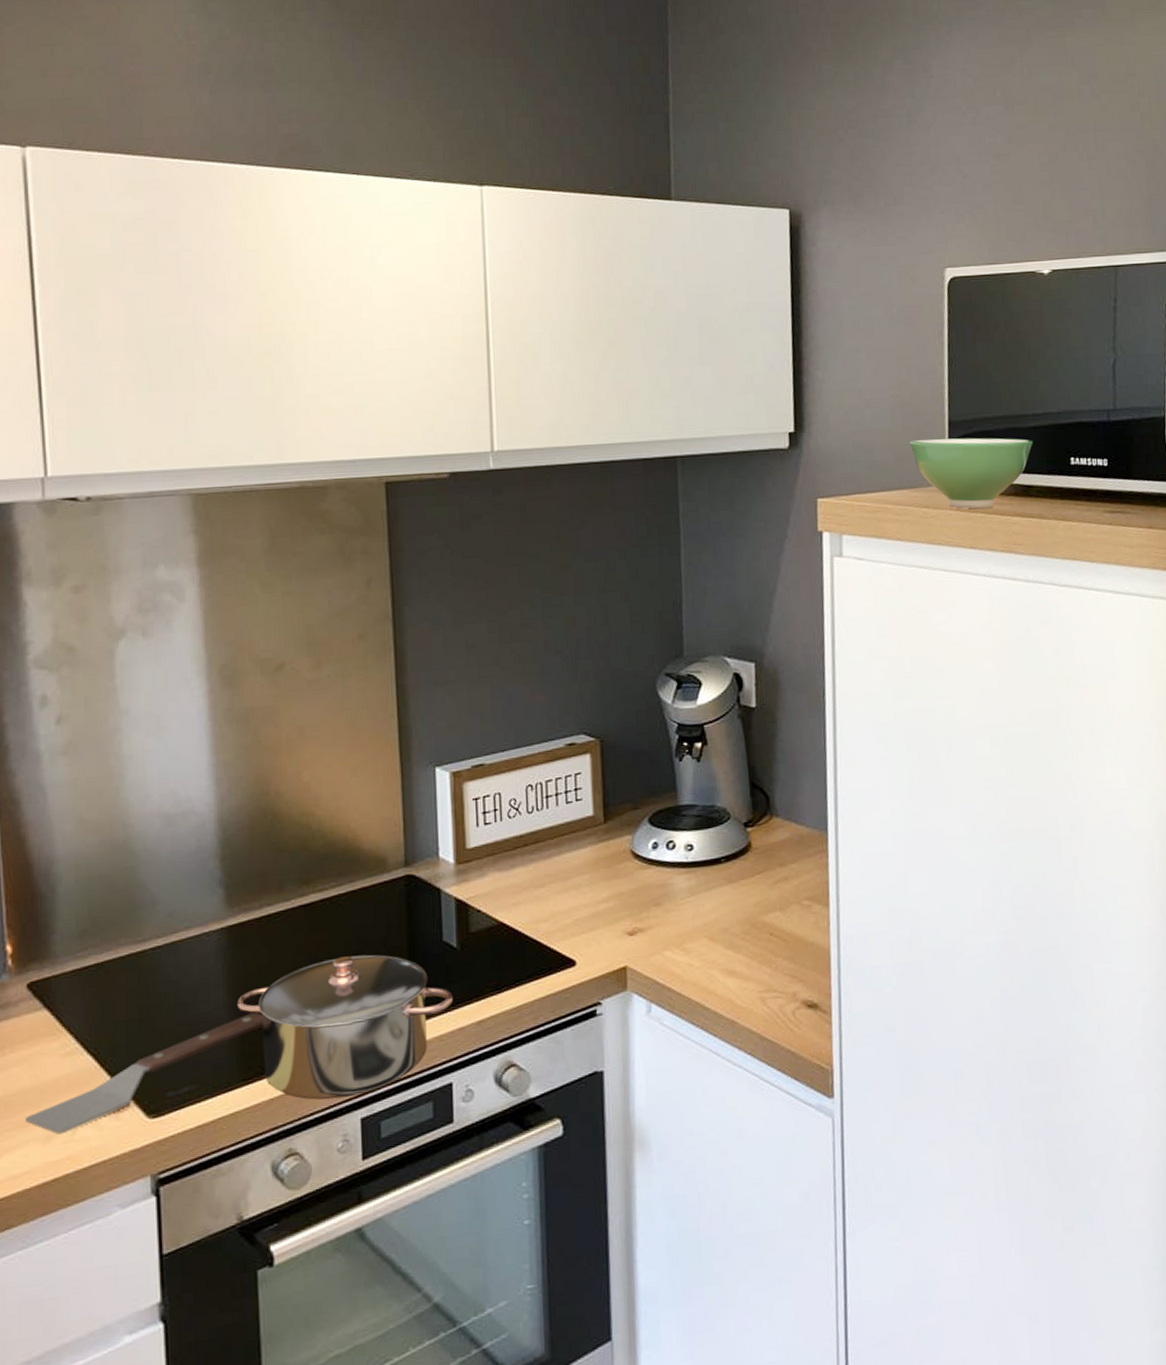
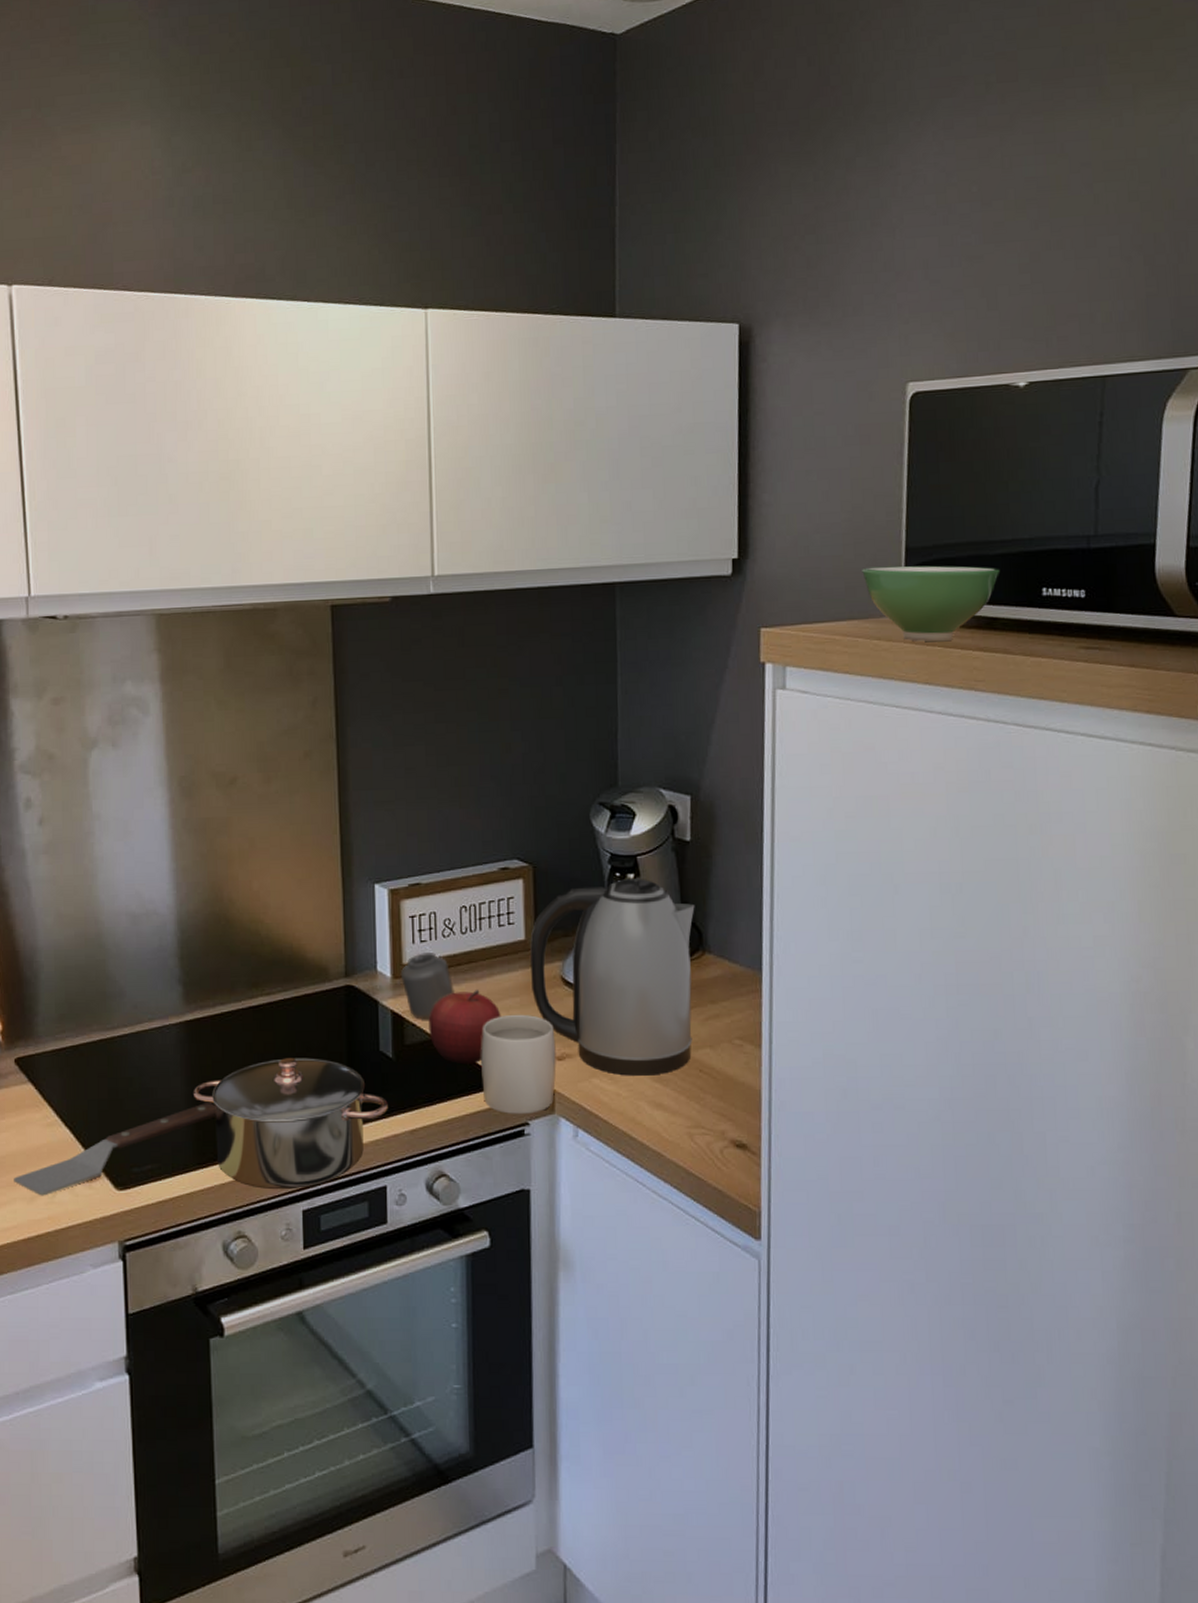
jar: none [465,820,523,904] -> present [401,938,456,1019]
fruit: none [494,870,571,949] -> present [428,990,501,1065]
mug: none [549,891,628,996] -> present [480,1014,557,1115]
kettle: none [599,747,763,946] -> present [530,879,695,1076]

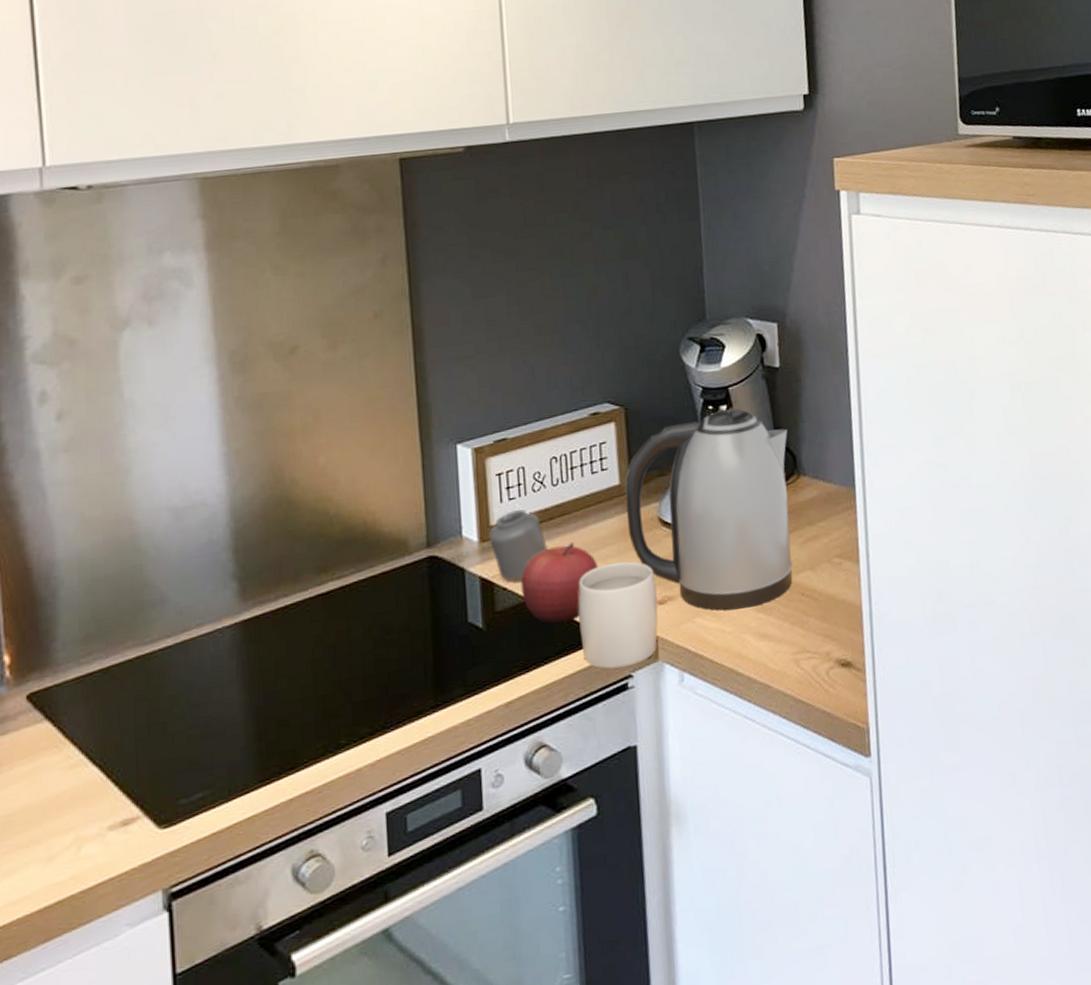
spatula: present [14,1103,217,1196] -> none [26,709,282,854]
cooking pot: present [192,1058,388,1190] -> none [252,640,480,797]
bowl: present [862,565,1001,642] -> none [921,92,1041,163]

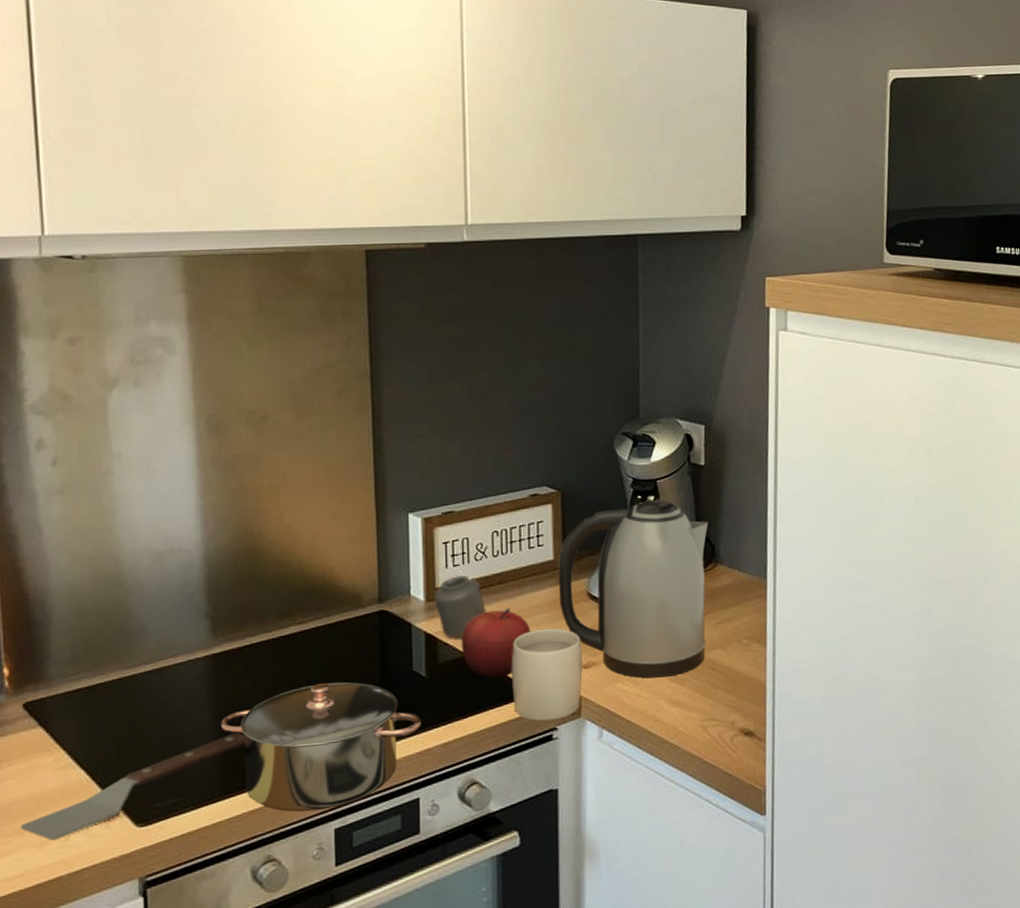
spatula: none [26,709,282,854] -> present [21,733,245,841]
cooking pot: none [252,640,480,797] -> present [220,682,421,812]

